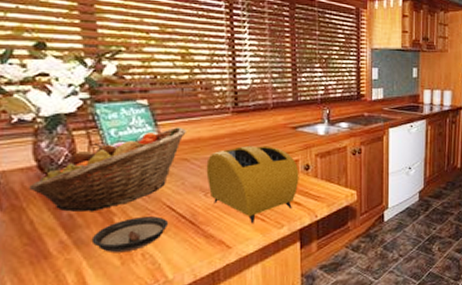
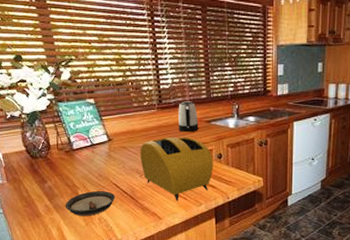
fruit basket: present [29,127,186,212] -> none [22,121,124,186]
kettle: none [258,104,283,140] -> present [178,101,199,132]

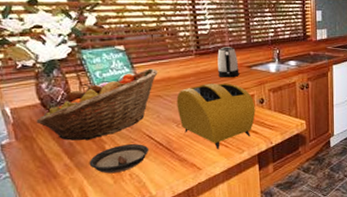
fruit basket: none [22,121,124,186] -> present [36,68,158,141]

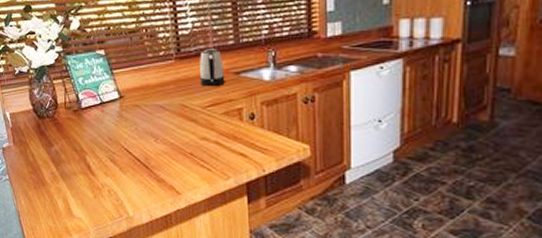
fruit basket: present [36,68,158,141] -> none [29,75,137,150]
saucer: present [89,144,150,174] -> none [72,157,127,188]
toaster: present [176,83,256,150] -> none [155,93,244,173]

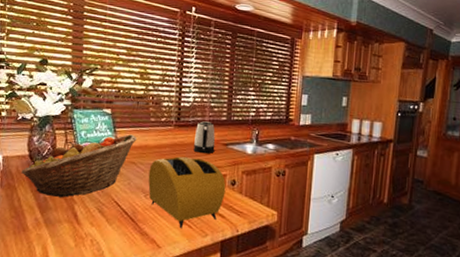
fruit basket: none [29,75,137,150] -> present [21,134,137,198]
toaster: none [155,93,244,173] -> present [148,156,226,229]

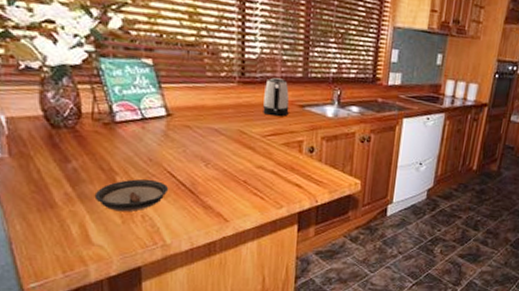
fruit basket: present [21,134,137,198] -> none [36,91,190,169]
saucer: none [56,207,115,237] -> present [94,179,169,212]
toaster: present [148,156,226,229] -> none [208,119,303,201]

